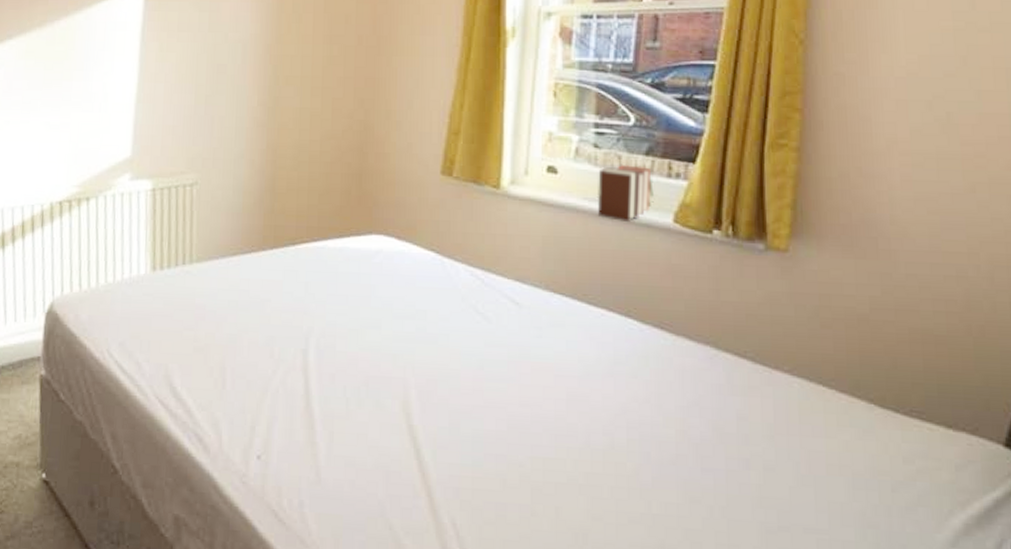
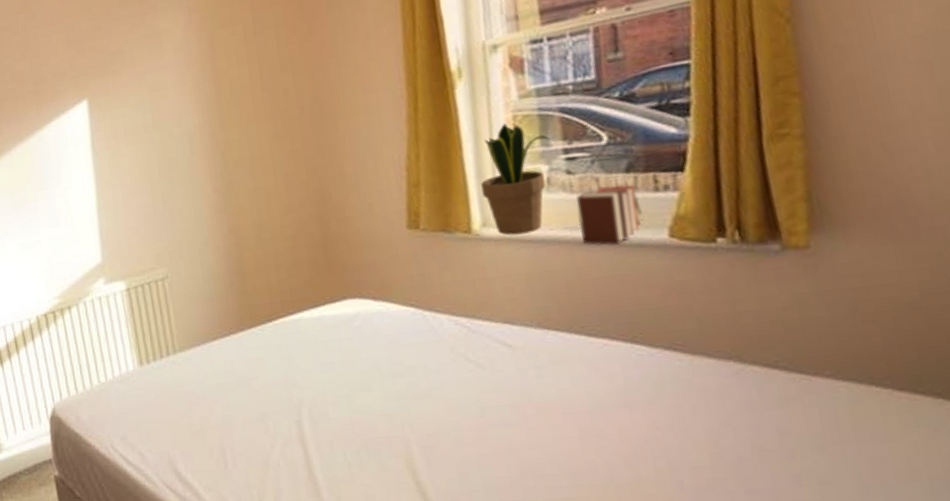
potted plant: none [516,89,584,198] -> present [481,123,550,236]

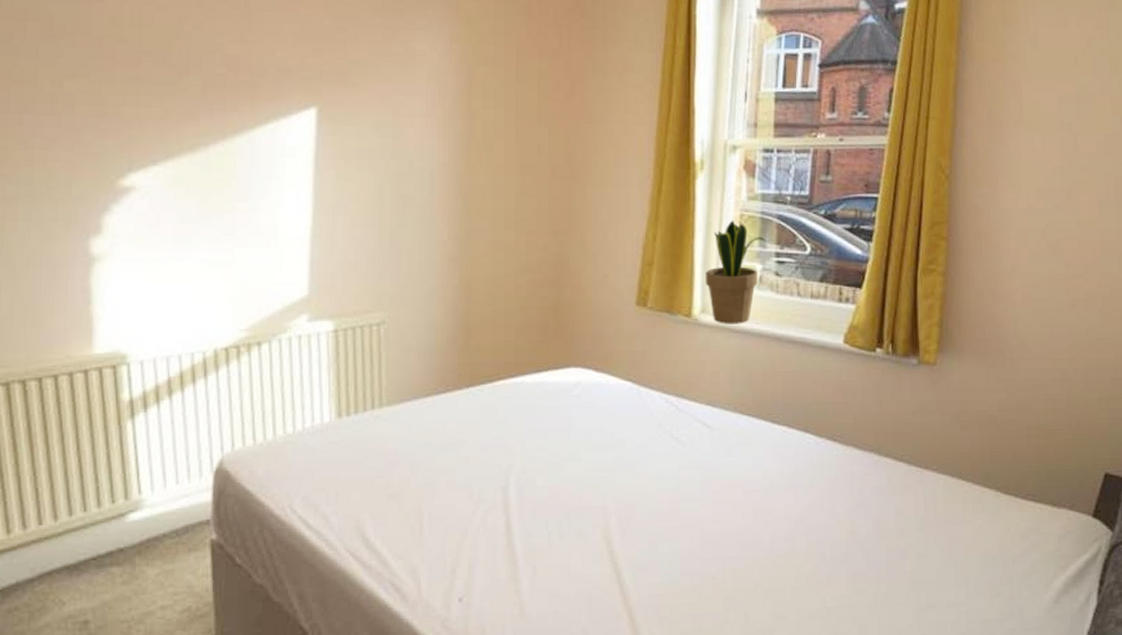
books: present [576,184,645,247] -> none [778,290,828,345]

